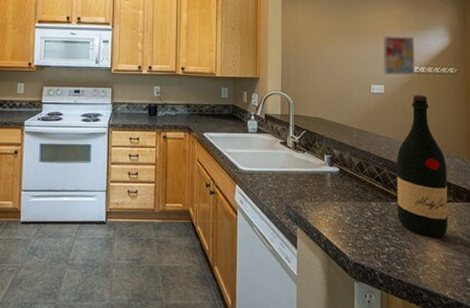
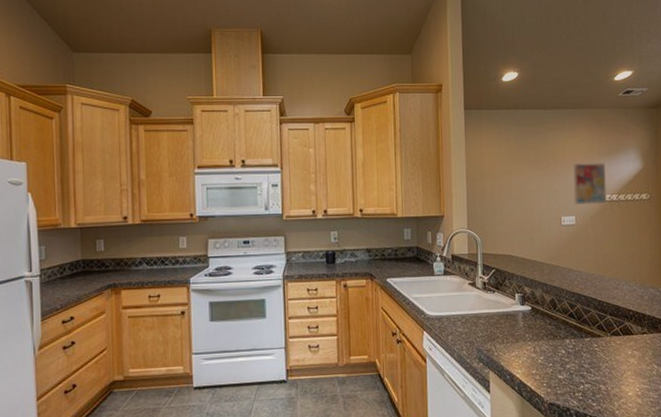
wine bottle: present [396,95,448,238] -> none [589,224,643,372]

